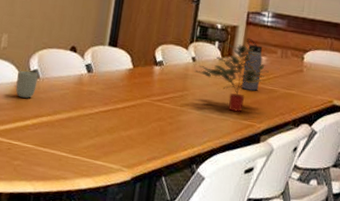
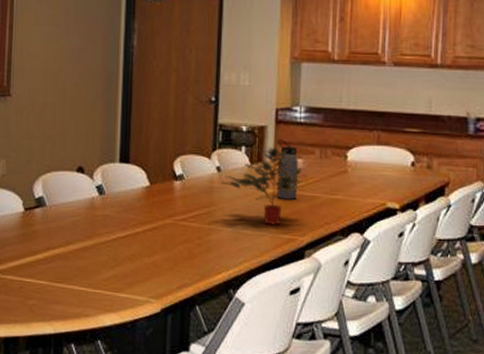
cup: present [15,70,38,98] -> none [21,198,44,229]

